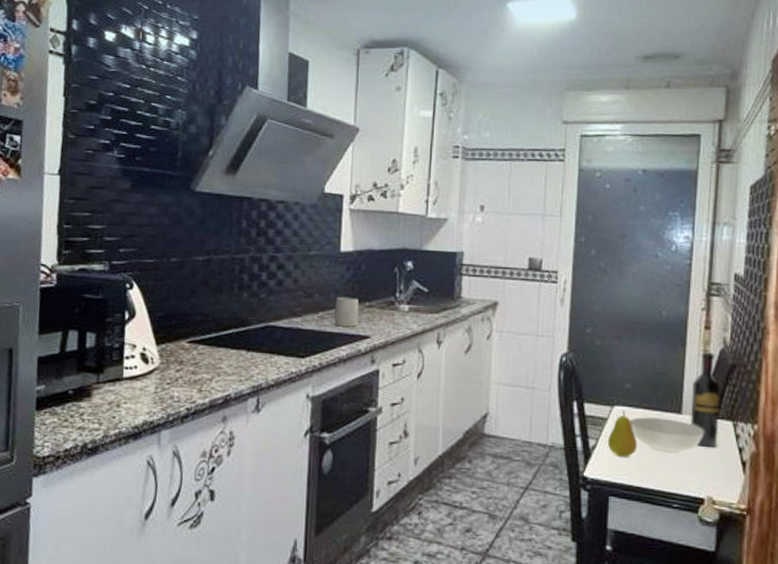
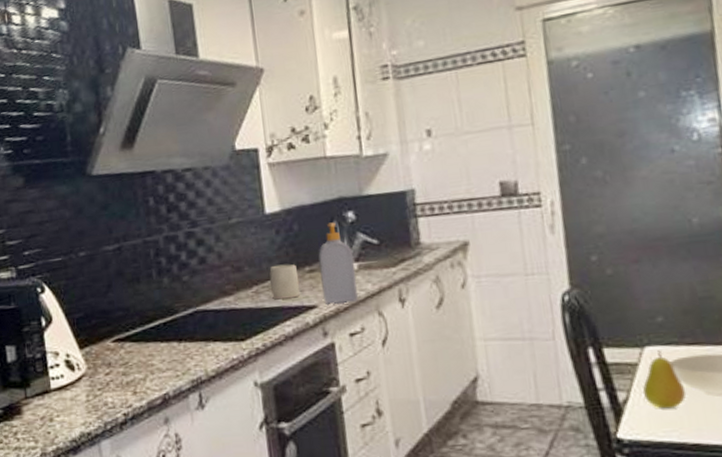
soap bottle: none [375,268,407,338] -> present [318,222,358,304]

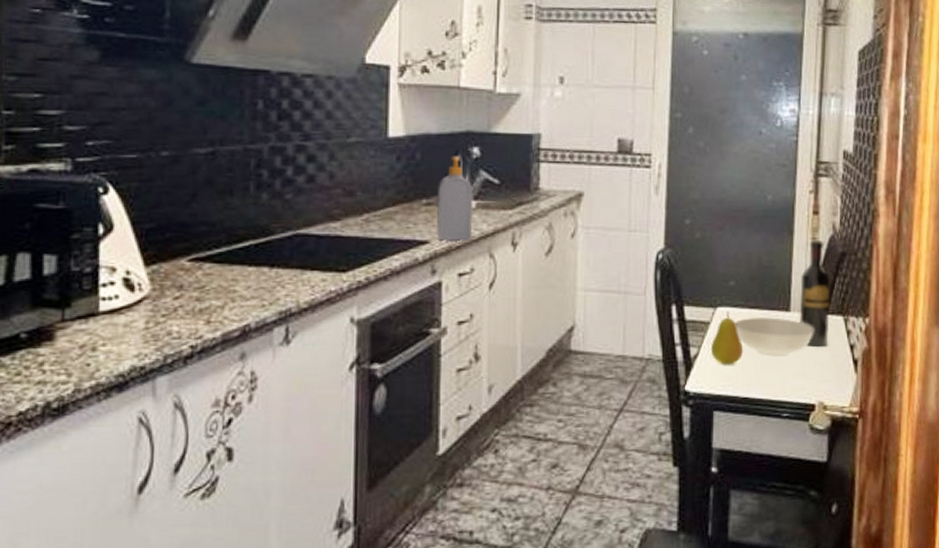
mug: present [269,263,300,300] -> none [383,193,414,231]

